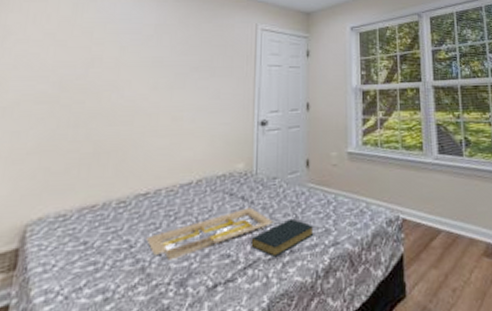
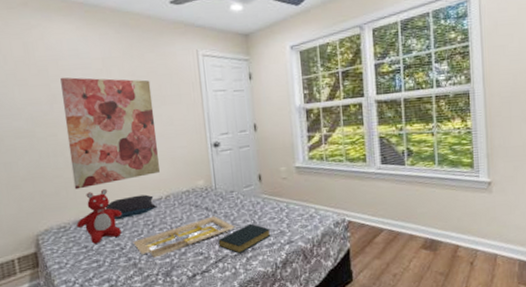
teddy bear: none [80,168,140,239] -> present [76,188,122,244]
wall art: none [89,40,202,168] -> present [60,77,160,190]
pillow: none [121,177,185,207] -> present [105,194,157,219]

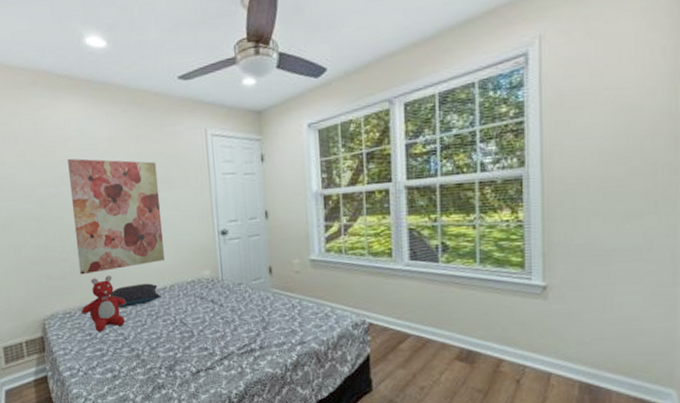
serving tray: present [133,216,236,258] -> none [136,309,243,350]
hardback book: present [218,223,271,254] -> none [224,320,281,352]

